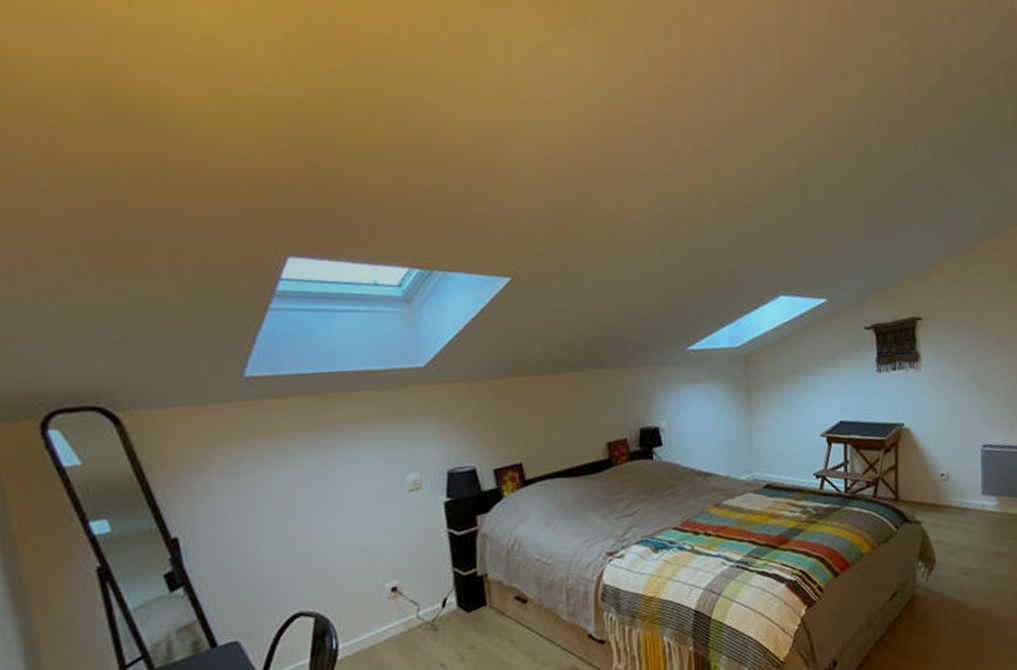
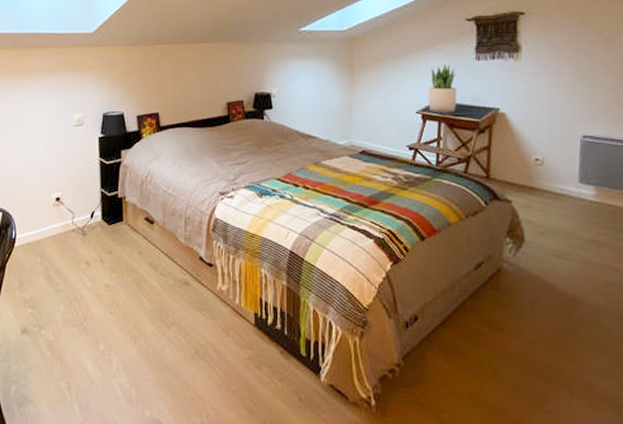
planter: none [831,379,862,434] -> present [428,64,457,113]

